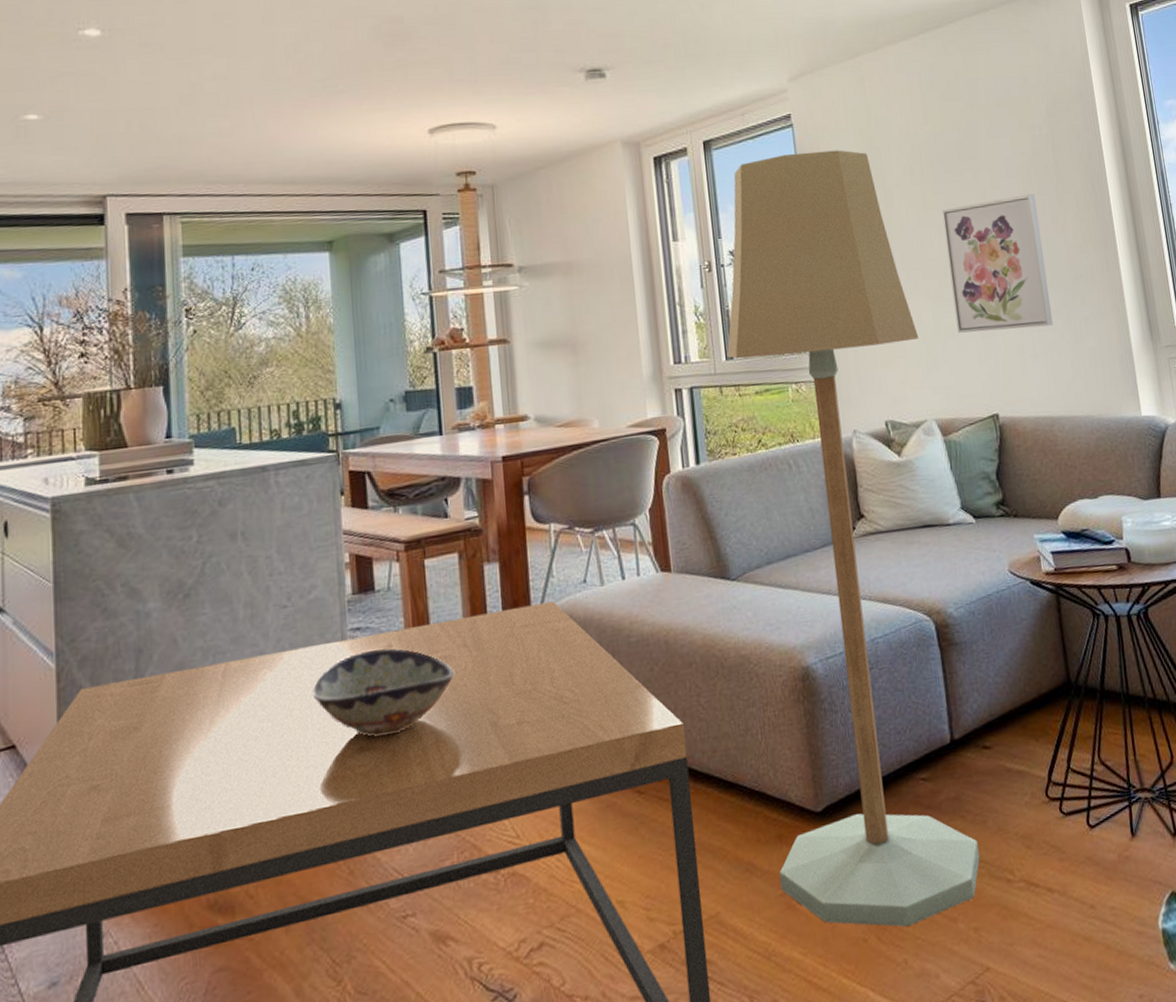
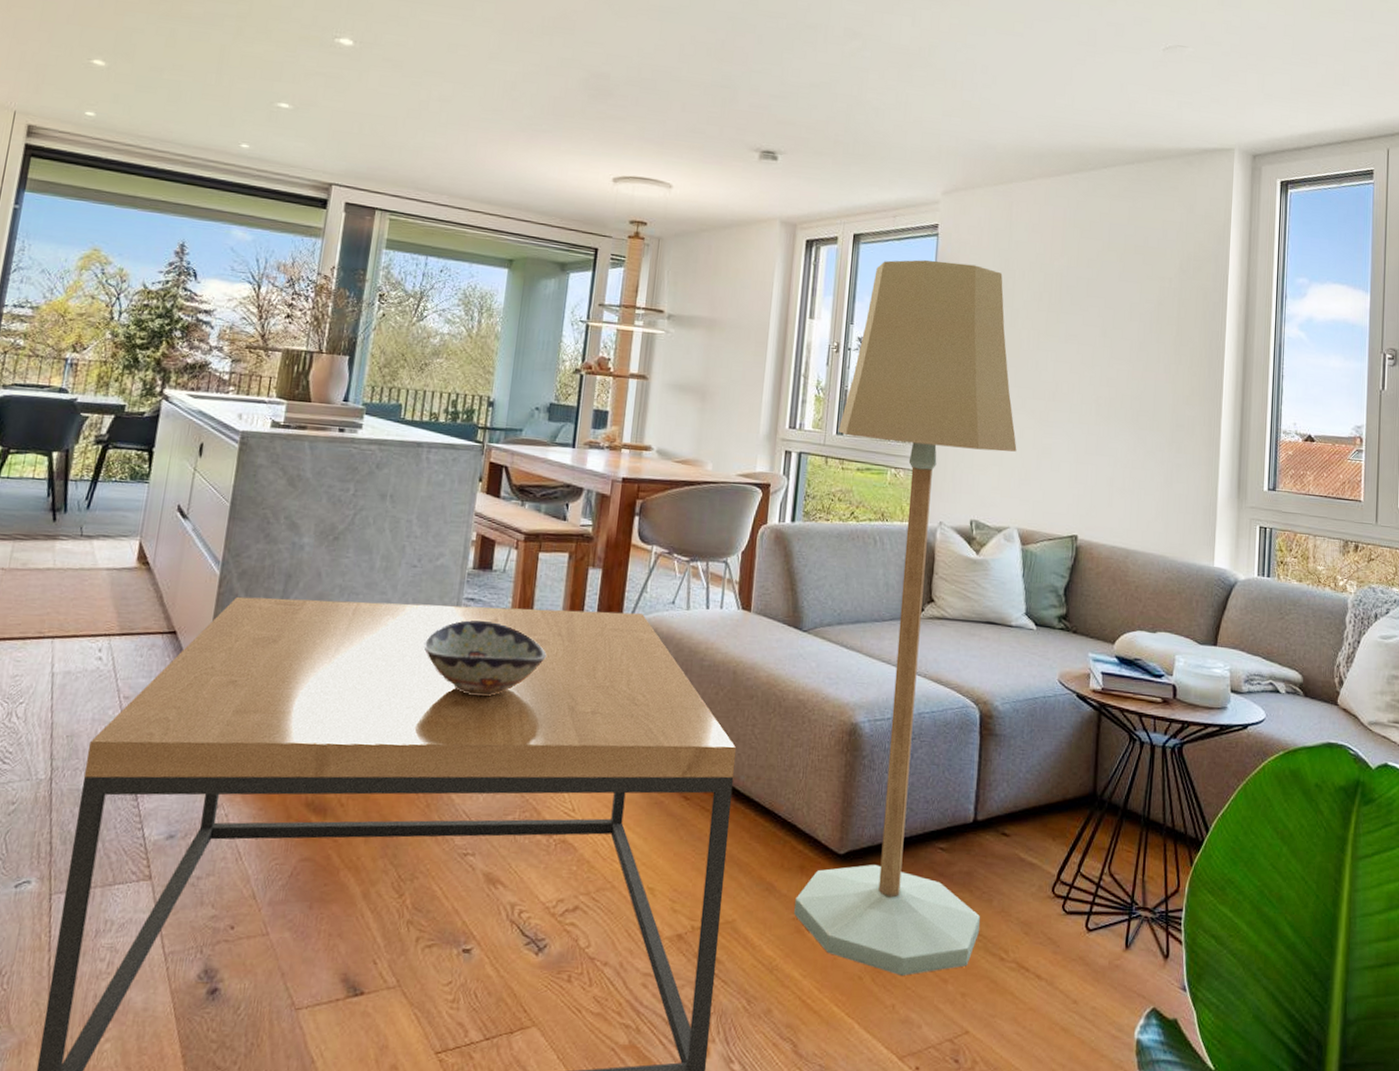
wall art: present [941,194,1054,333] -> none [1054,338,1153,465]

